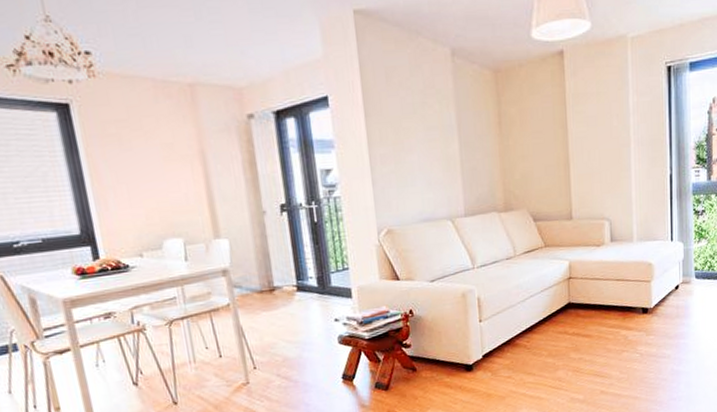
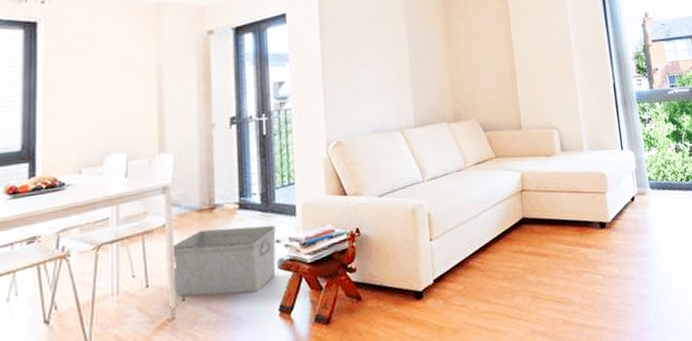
storage bin: none [237,306,337,366] -> present [170,225,276,297]

